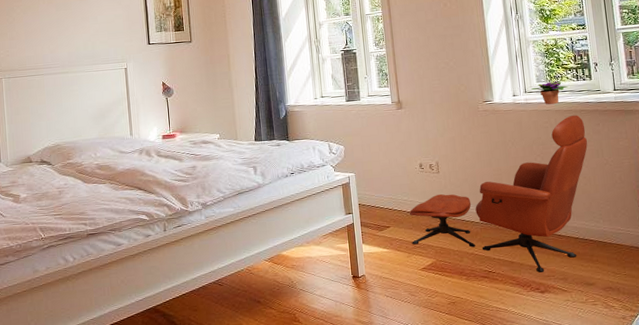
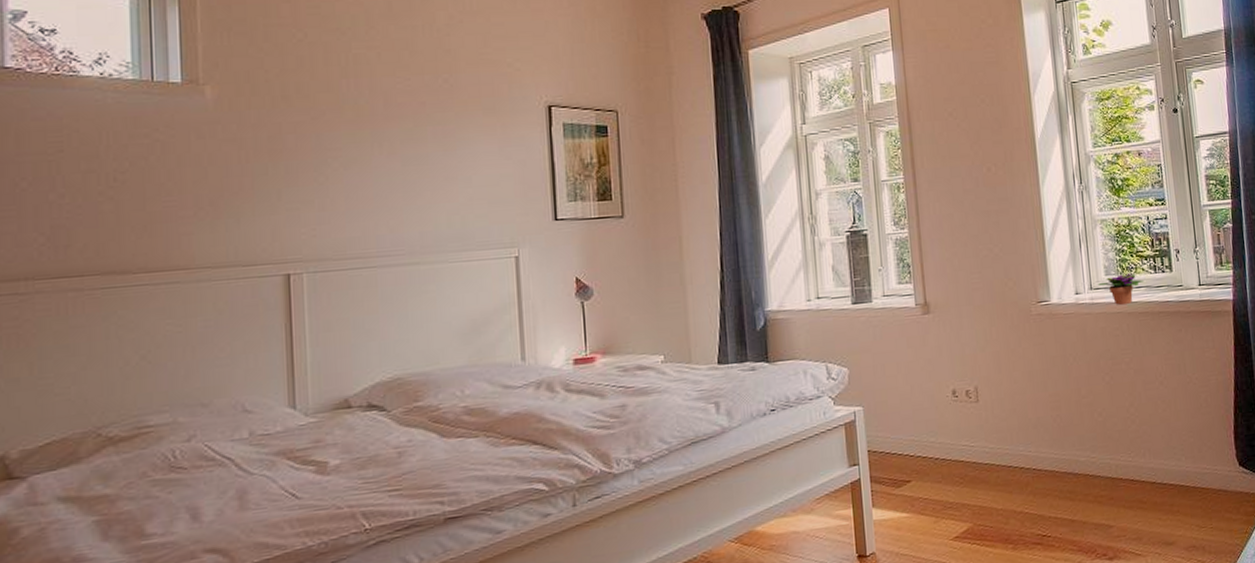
armchair: present [409,115,588,273] -> none [937,318,1167,532]

